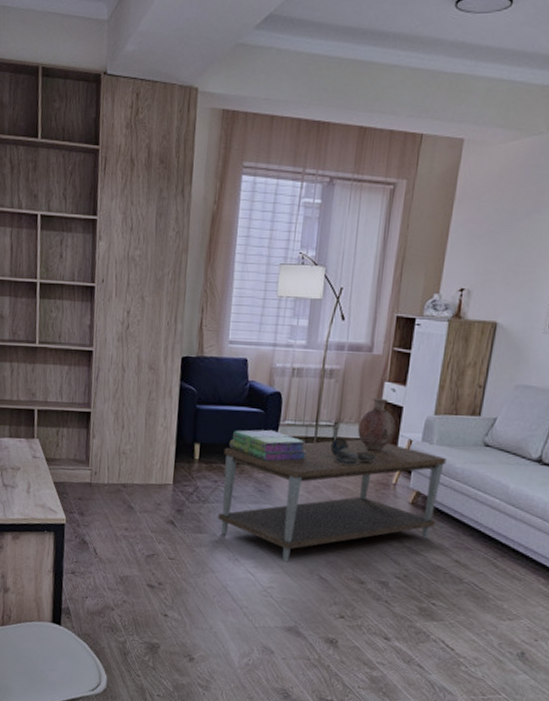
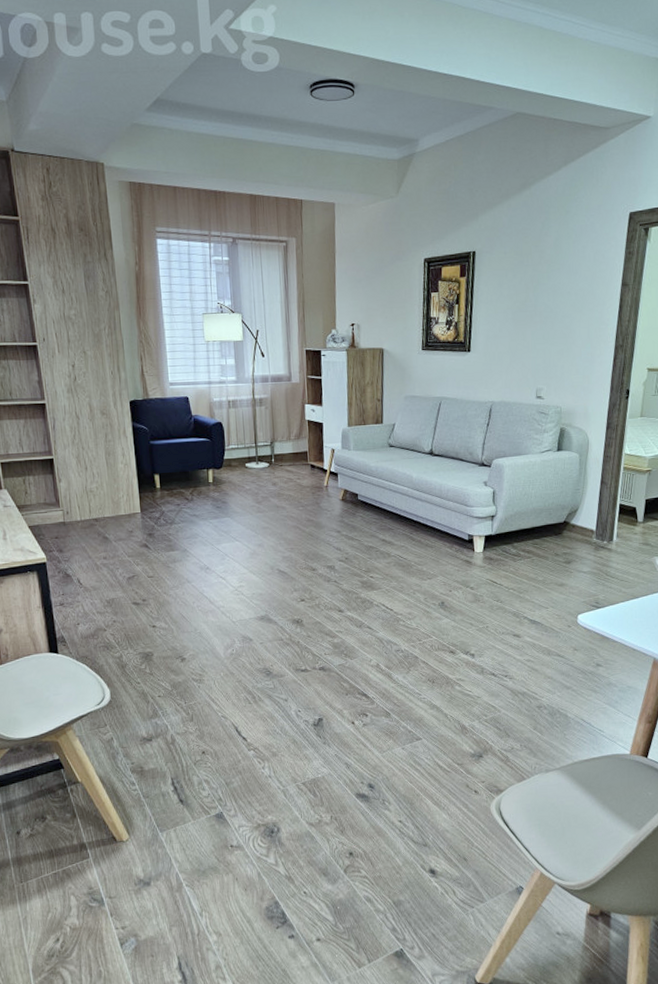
coffee table: present [217,439,447,562] -> none [181,454,363,563]
stack of books: present [229,429,307,462] -> none [184,454,252,482]
decorative bowl: present [330,437,378,466] -> none [270,453,309,477]
vase: present [358,397,396,451] -> none [290,417,320,462]

